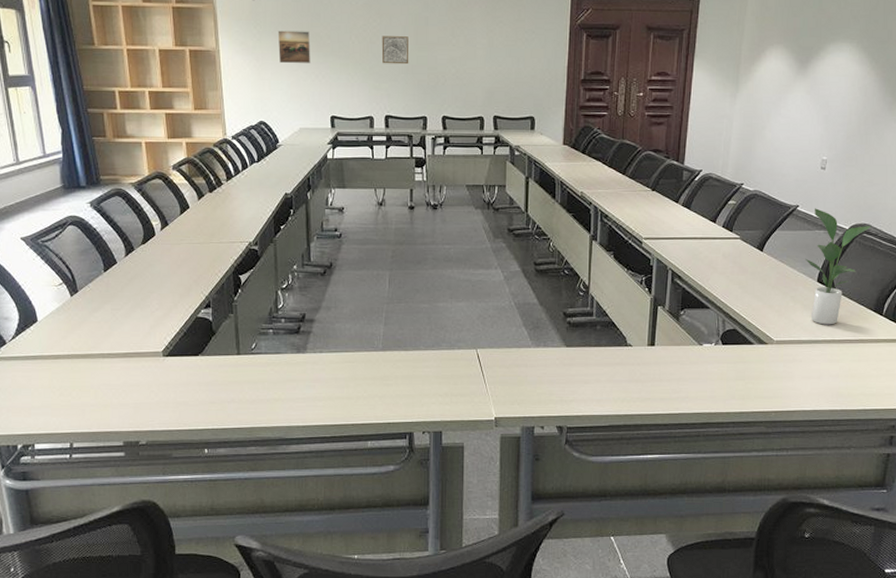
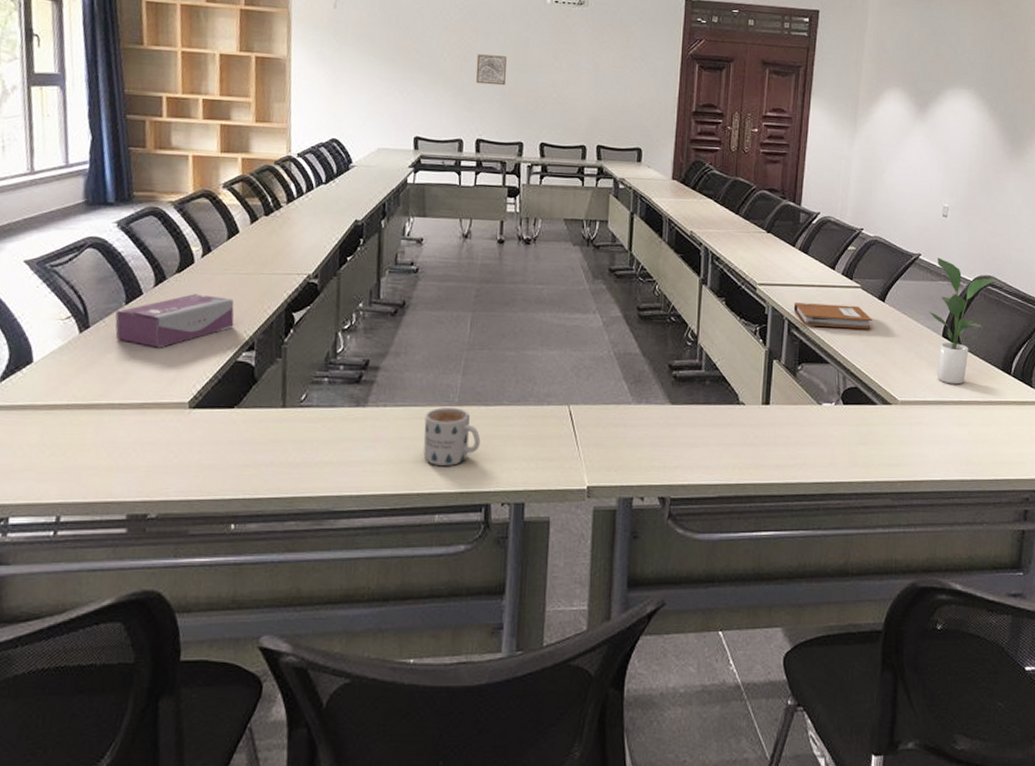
tissue box: none [97,262,192,308] -> present [115,294,234,348]
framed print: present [277,30,311,64] -> none [359,41,397,79]
mug: none [354,352,403,401] -> present [423,406,481,466]
notebook: none [676,254,751,277] -> present [793,303,872,330]

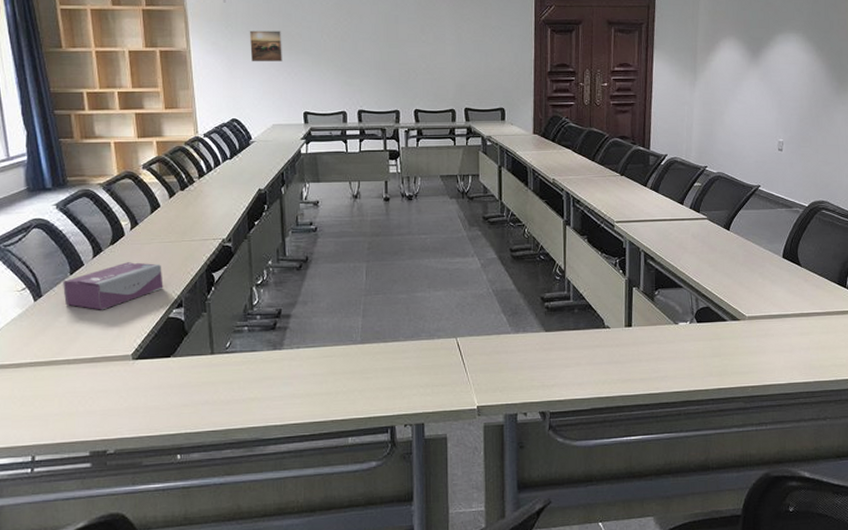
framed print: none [359,41,397,79] -> present [249,30,282,62]
mug: present [423,406,481,466] -> none [333,345,383,396]
wall art: present [476,54,507,86] -> none [353,34,380,61]
notebook: present [793,303,872,330] -> none [648,235,719,256]
potted plant: present [929,257,995,385] -> none [770,187,828,299]

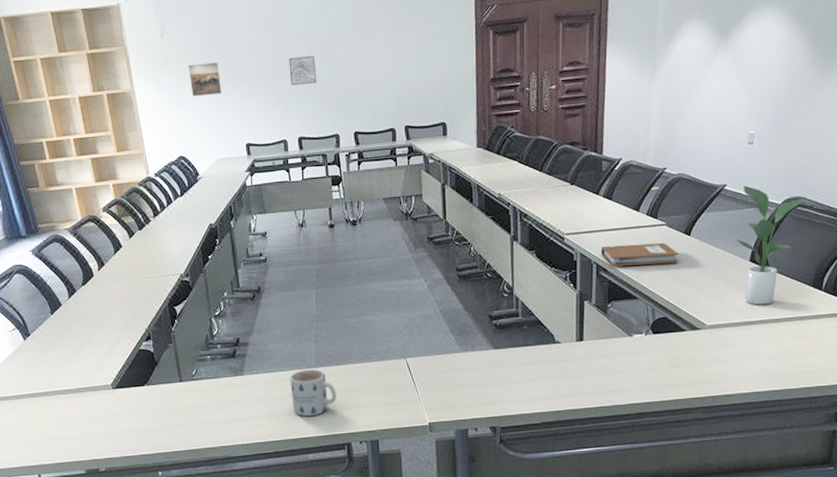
tissue box: present [63,262,163,310] -> none [46,300,132,346]
mug: none [333,345,383,396] -> present [290,369,337,416]
wall art: none [353,34,380,61] -> present [288,55,317,86]
notebook: none [648,235,719,256] -> present [600,242,679,267]
potted plant: none [770,187,828,299] -> present [736,185,805,305]

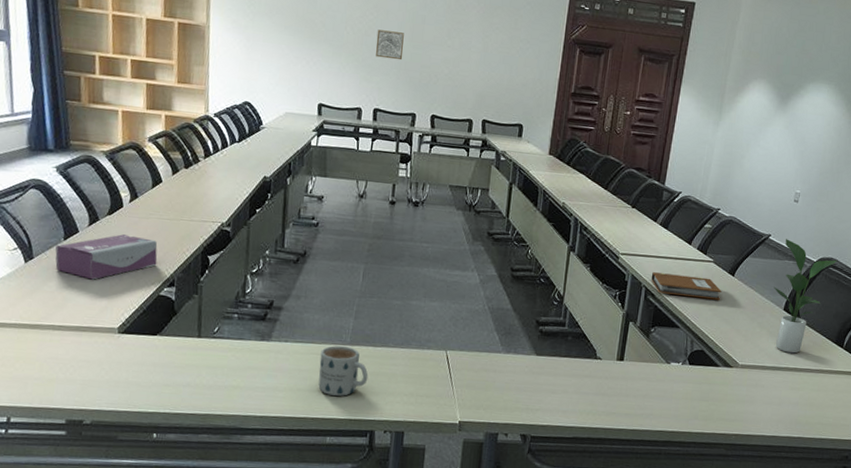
tissue box: none [46,300,132,346] -> present [55,234,158,280]
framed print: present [187,62,222,97] -> none [270,12,305,49]

